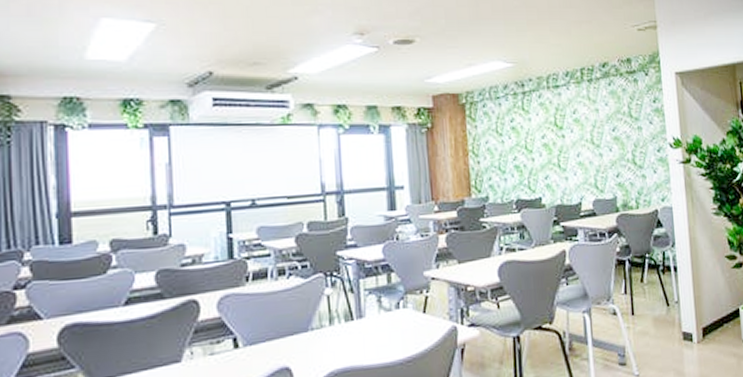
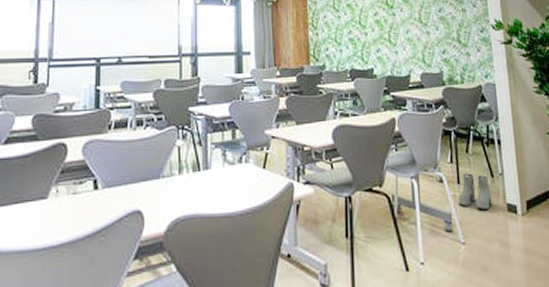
boots: none [632,303,667,340] -> present [458,173,492,210]

